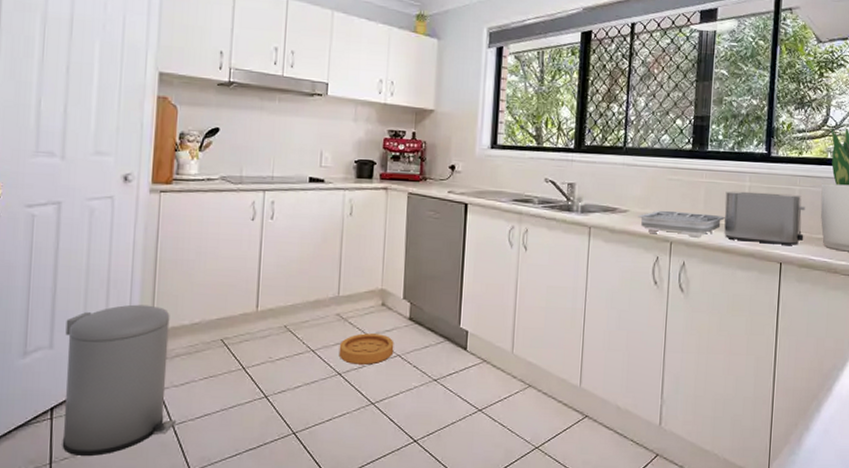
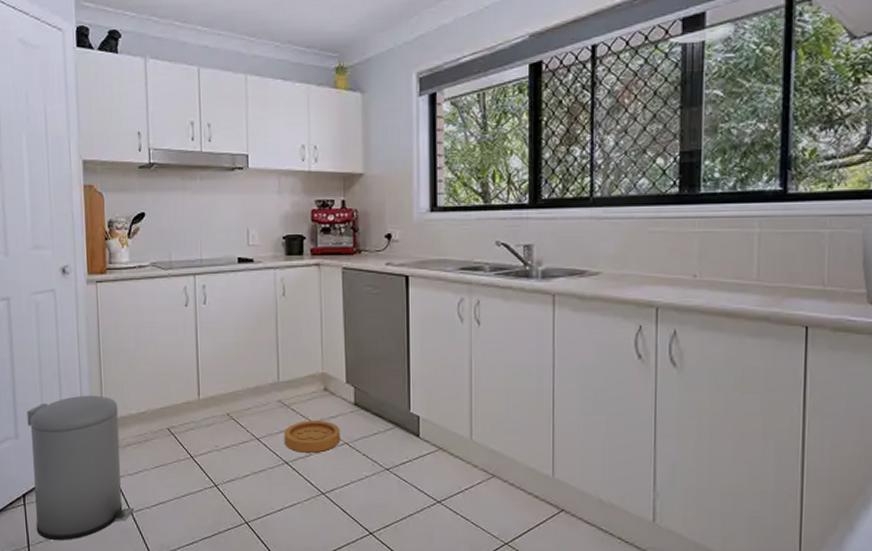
dish rack: present [638,210,725,239] -> none [613,269,727,302]
toaster: present [724,191,806,246] -> none [726,239,840,305]

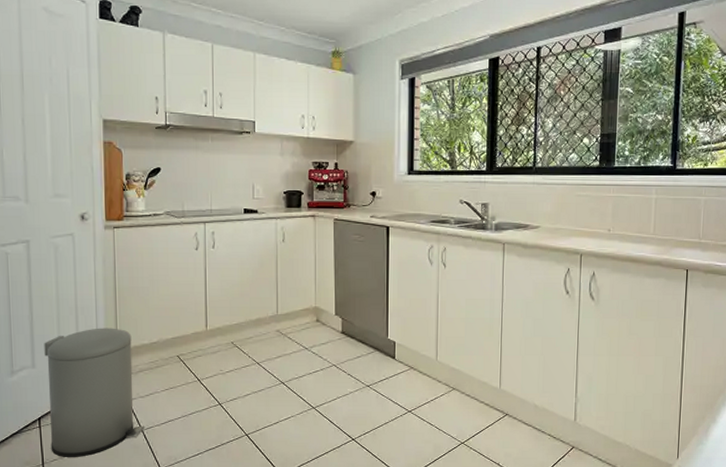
pet bowl: present [283,420,341,453] -> none [281,347,330,374]

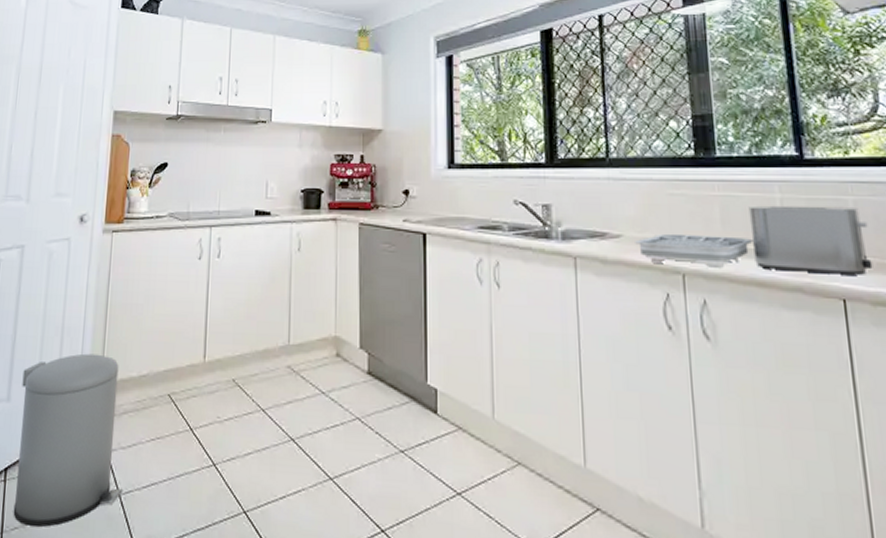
dish rack: none [549,225,633,250] -> present [635,233,753,269]
toaster: none [631,203,711,254] -> present [748,205,873,277]

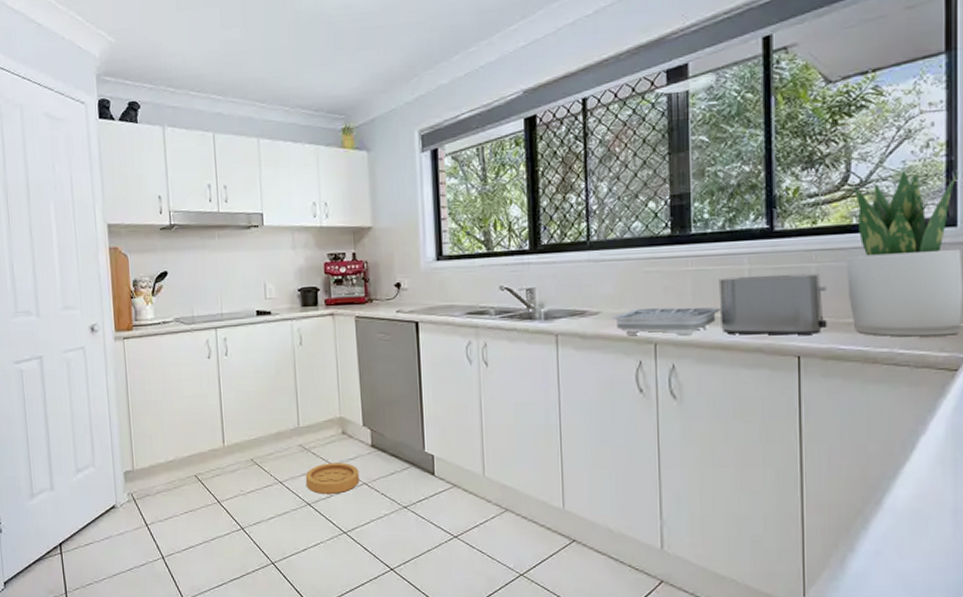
pedal bin: present [13,353,123,527] -> none [61,446,166,586]
pet bowl: none [291,390,352,429] -> present [305,463,360,494]

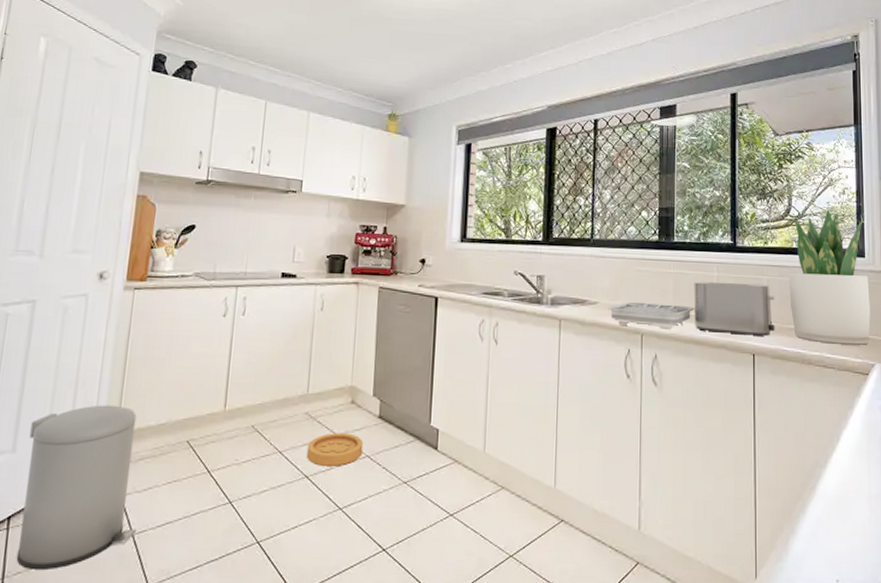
pedal bin: none [61,446,166,586] -> present [16,405,137,569]

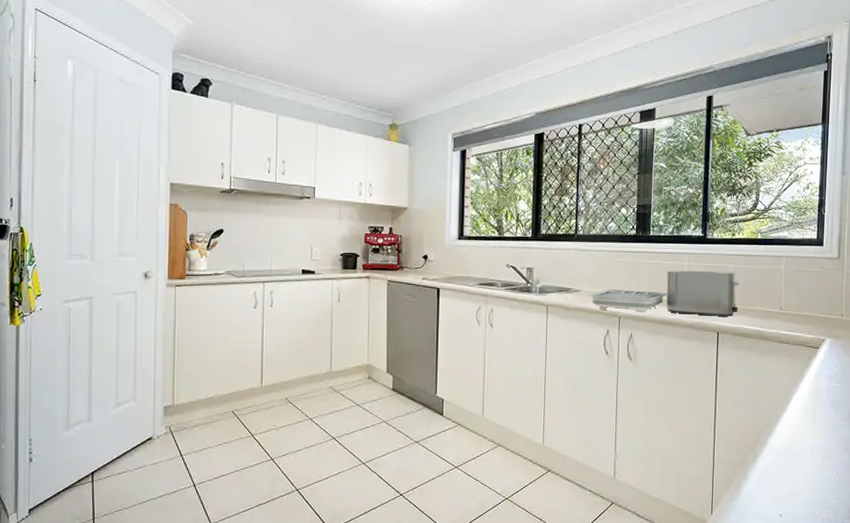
pedal bin: present [16,405,137,569] -> none [101,383,198,512]
pet bowl: present [306,433,364,466] -> none [333,403,380,430]
planter: present [789,211,871,345] -> none [752,204,826,323]

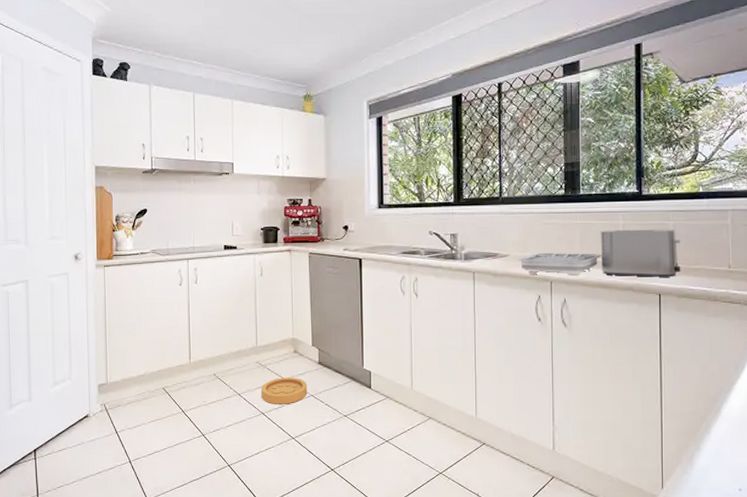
pet bowl: none [333,403,380,430] -> present [261,377,308,404]

